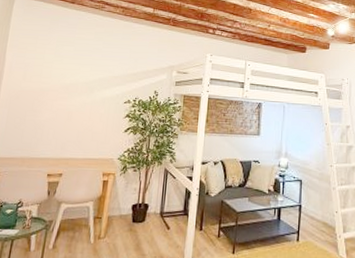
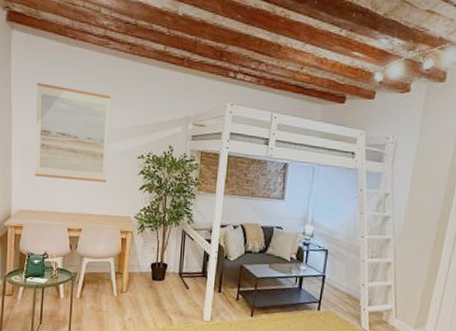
wall art: none [19,39,103,127] -> present [34,83,111,183]

